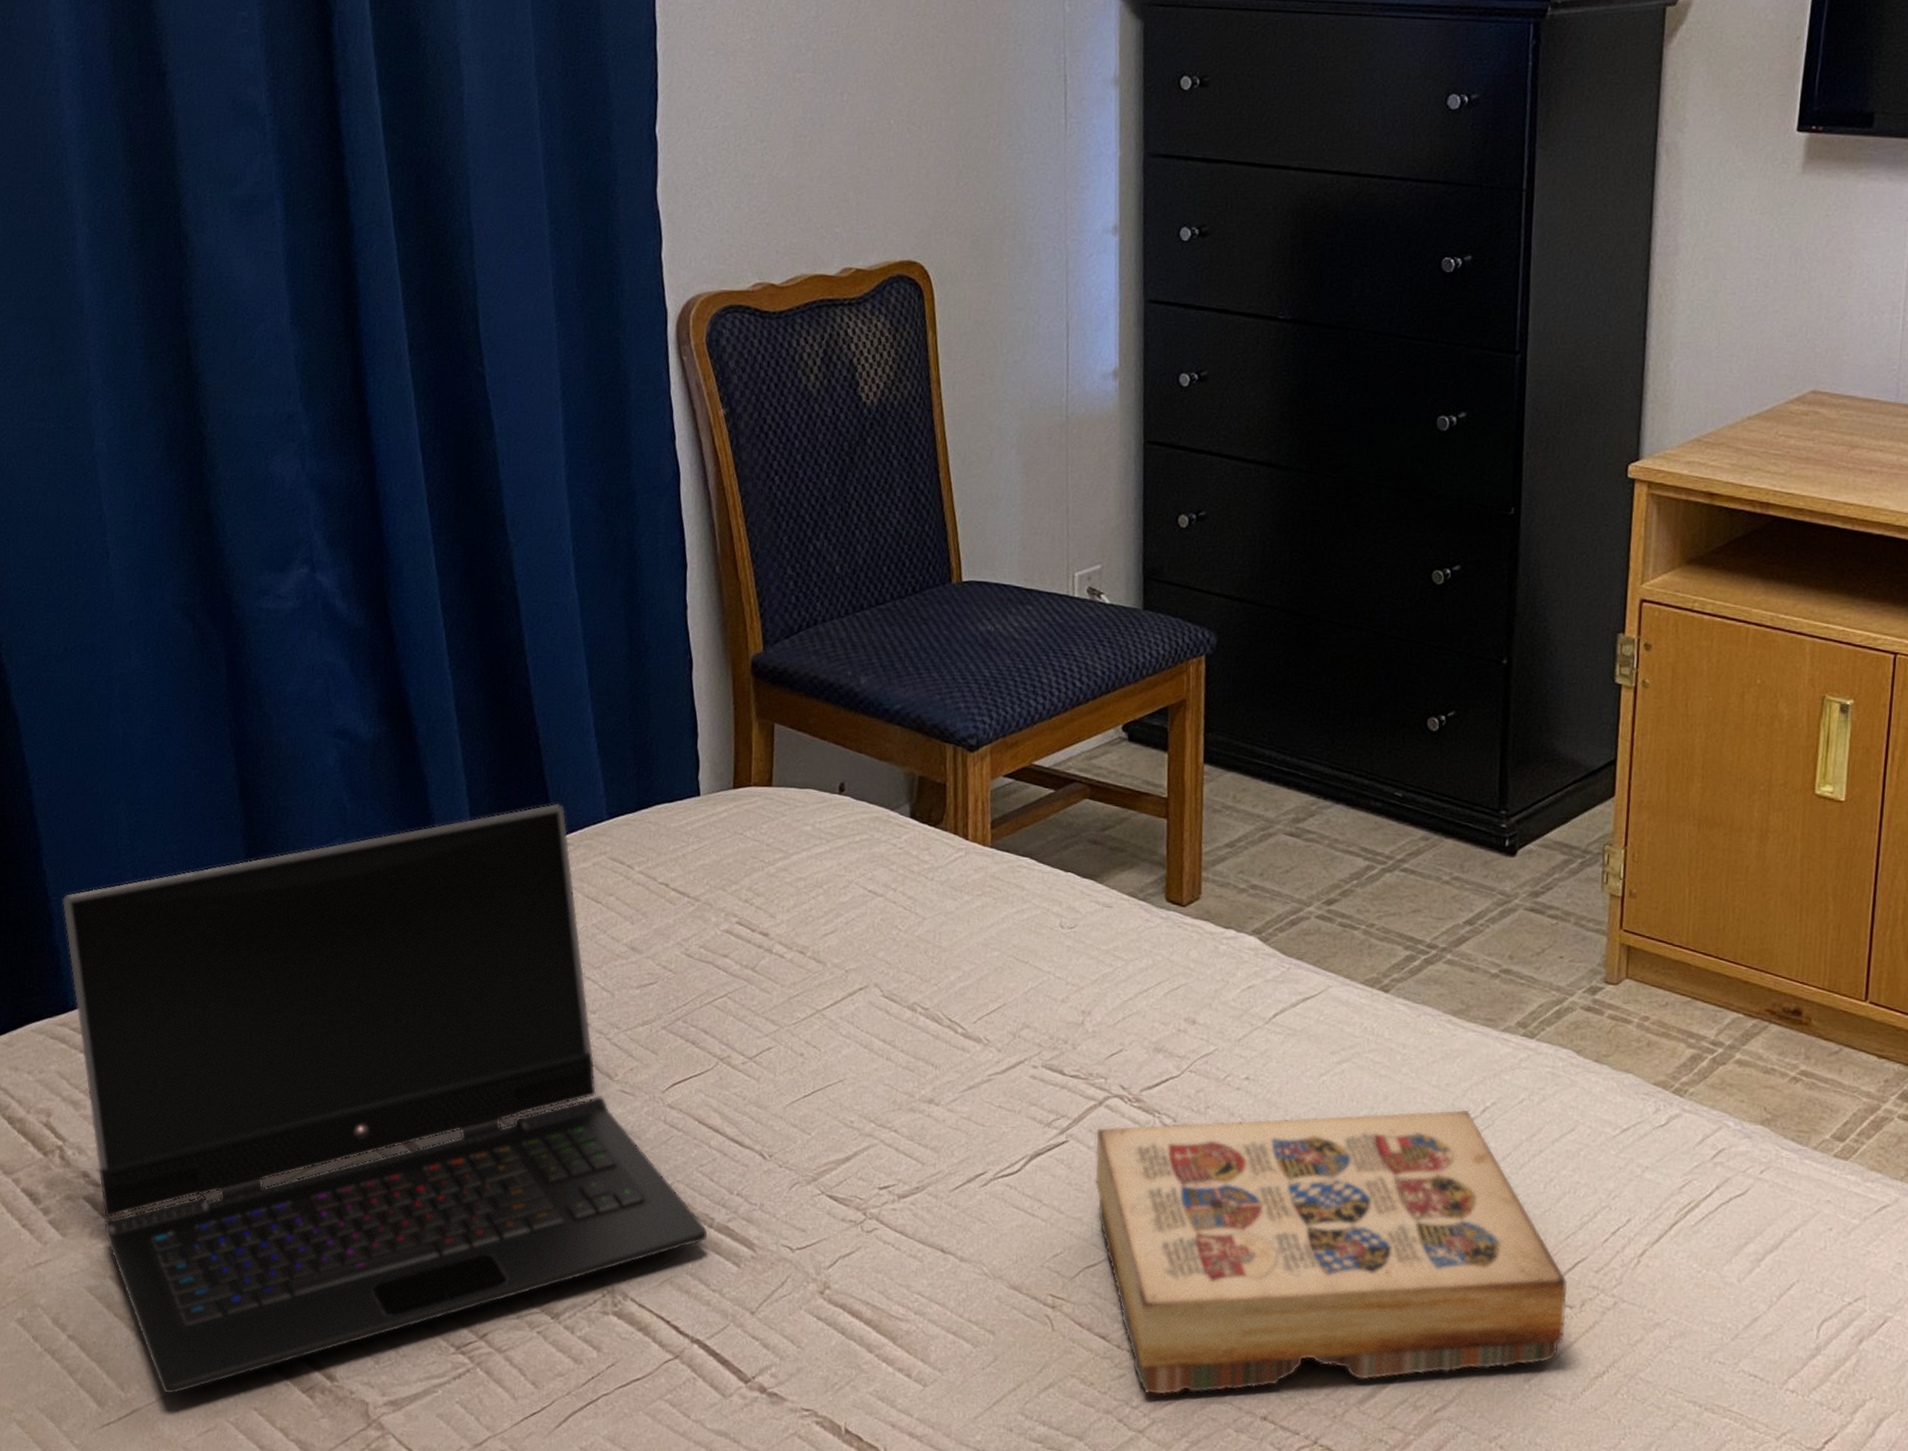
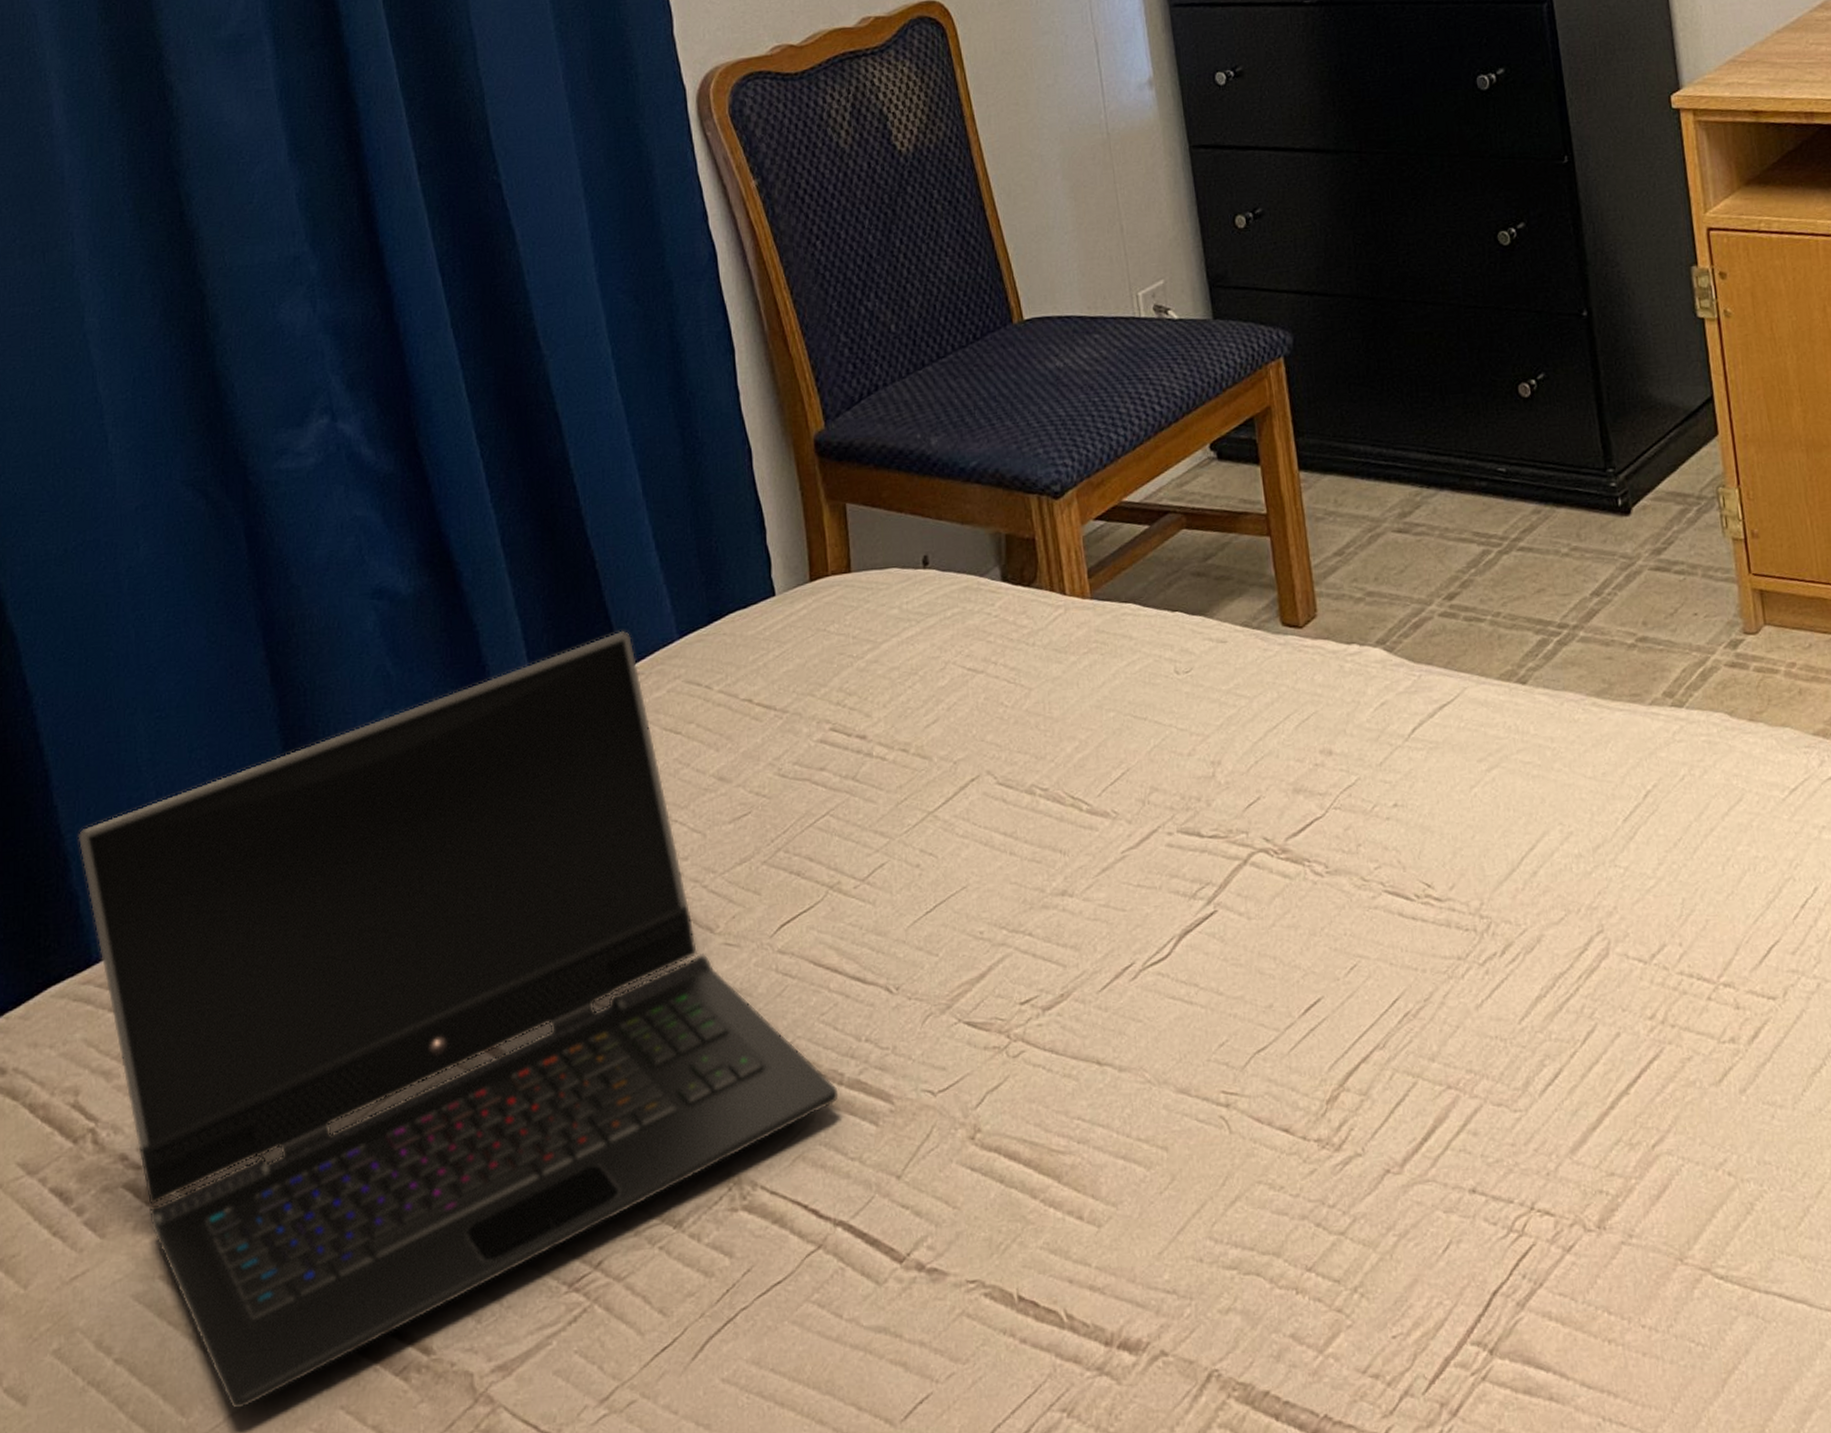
book: present [1095,1109,1567,1395] -> none [1245,798,1772,1188]

